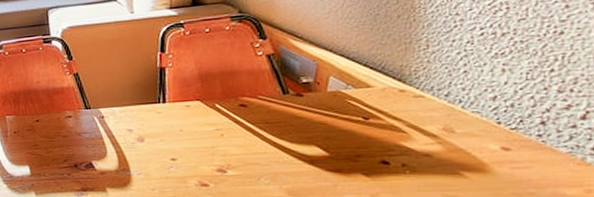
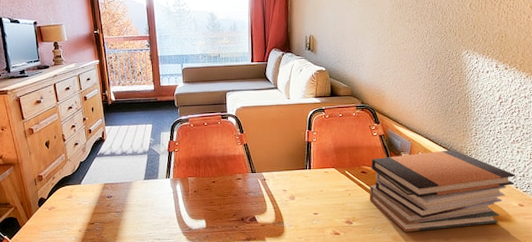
book stack: none [251,70,497,185] -> present [369,150,515,232]

